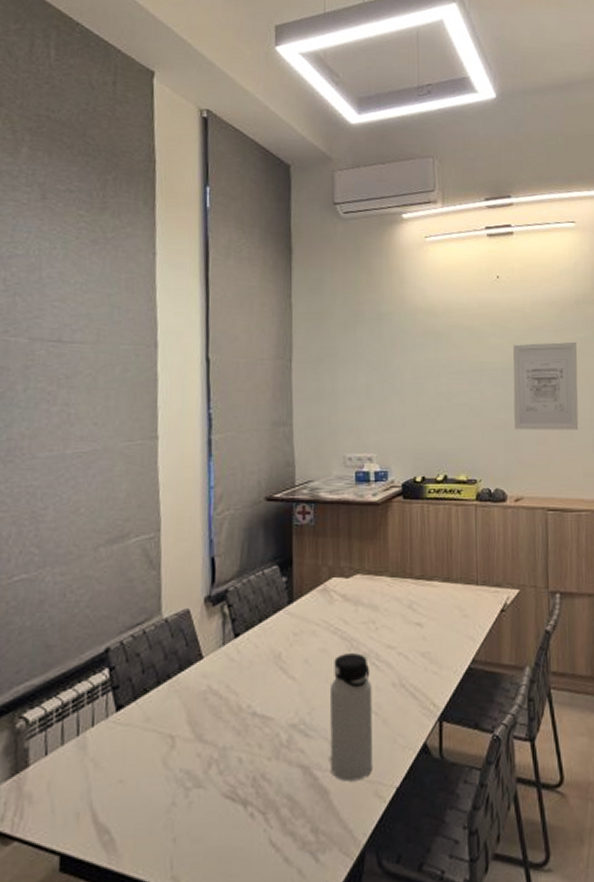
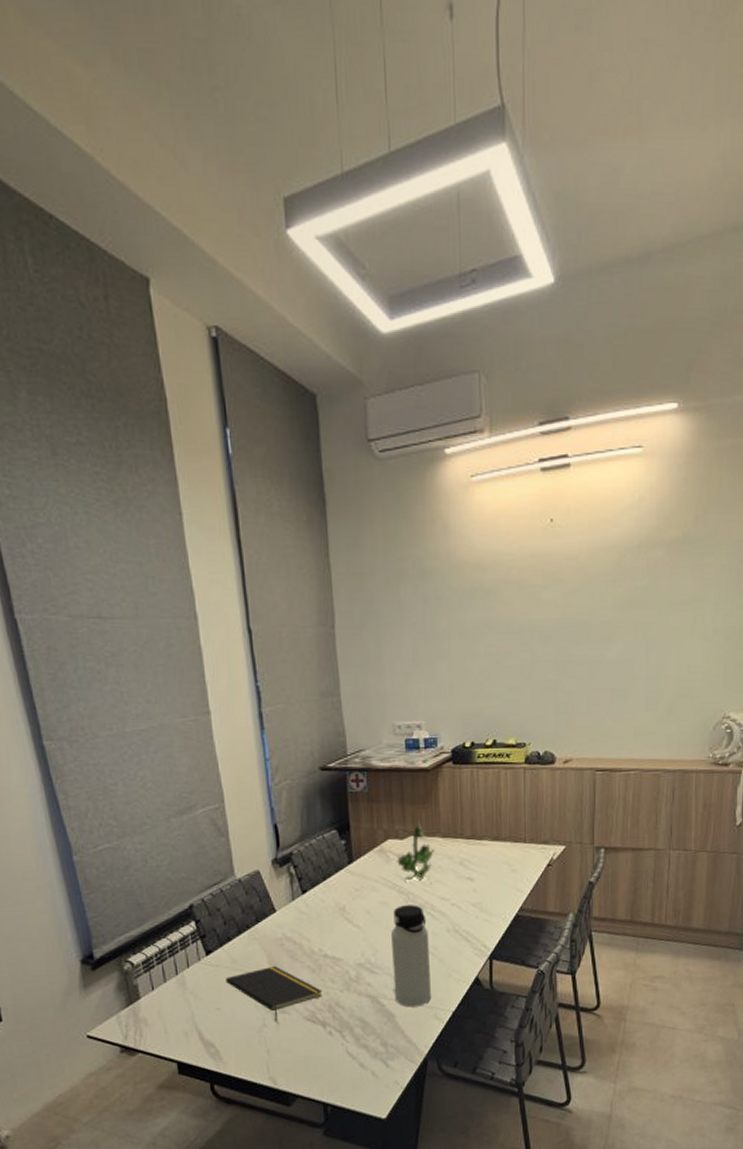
notepad: none [135,725,248,800] -> present [226,965,323,1023]
banana bunch: none [341,561,381,626] -> present [397,823,434,881]
wall art: present [512,341,579,430] -> none [565,591,636,691]

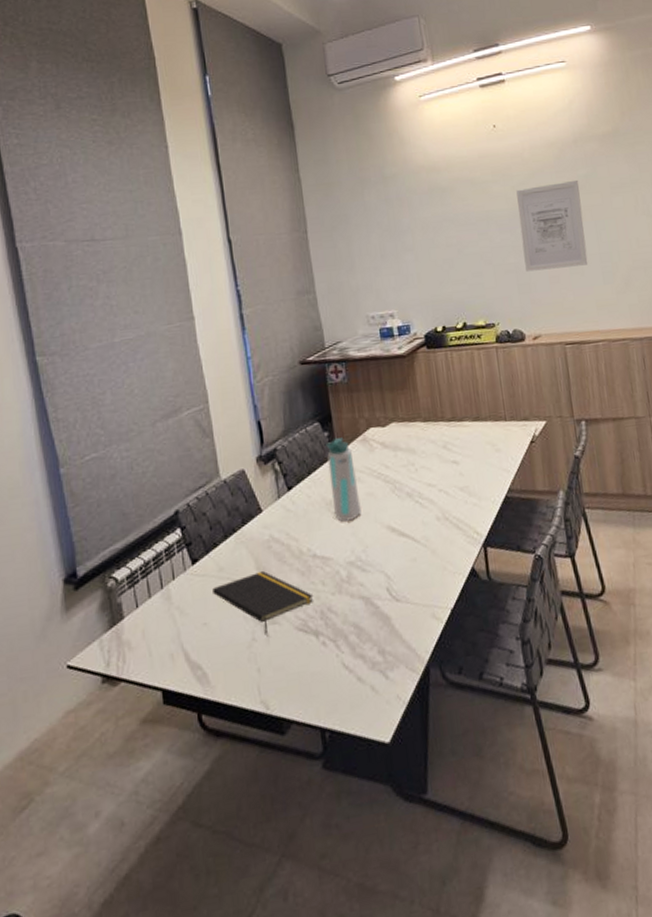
water bottle: none [342,847,375,927] -> present [326,438,362,522]
water bottle: present [391,905,432,1007] -> none [380,493,428,608]
banana bunch: present [397,823,434,881] -> none [380,409,417,469]
wall art: none [565,591,636,691] -> present [516,179,588,272]

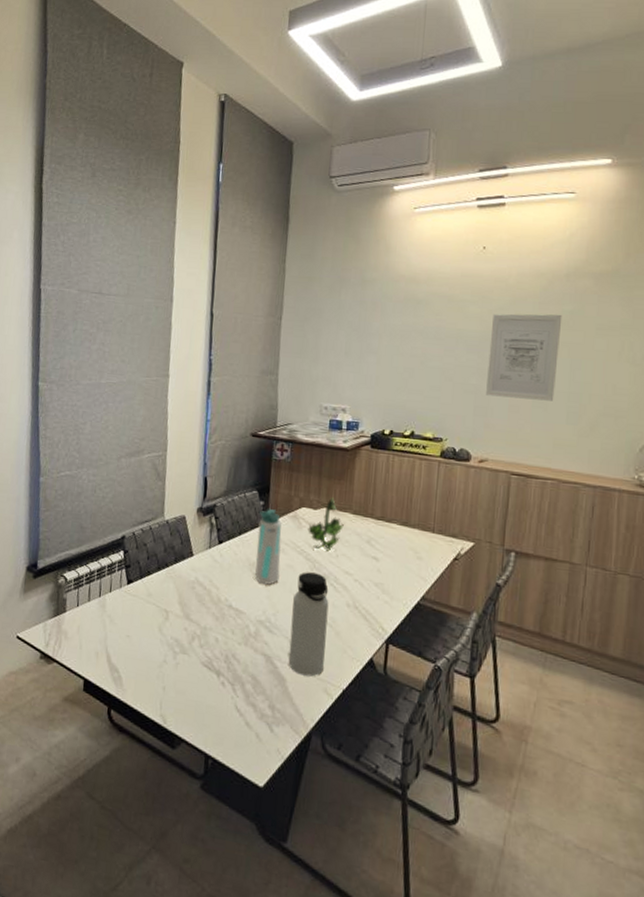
notepad: present [213,570,314,636] -> none [139,605,223,662]
banana bunch: none [380,409,417,469] -> present [308,497,344,551]
water bottle: none [380,493,428,608] -> present [288,572,329,677]

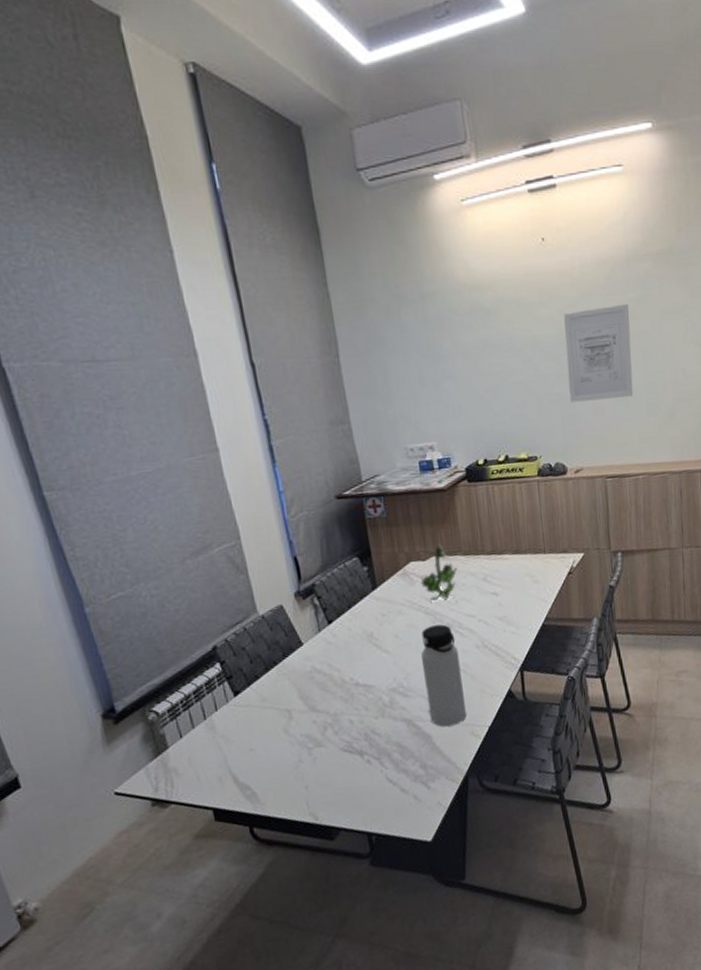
water bottle: present [254,509,282,585] -> none [365,572,403,652]

